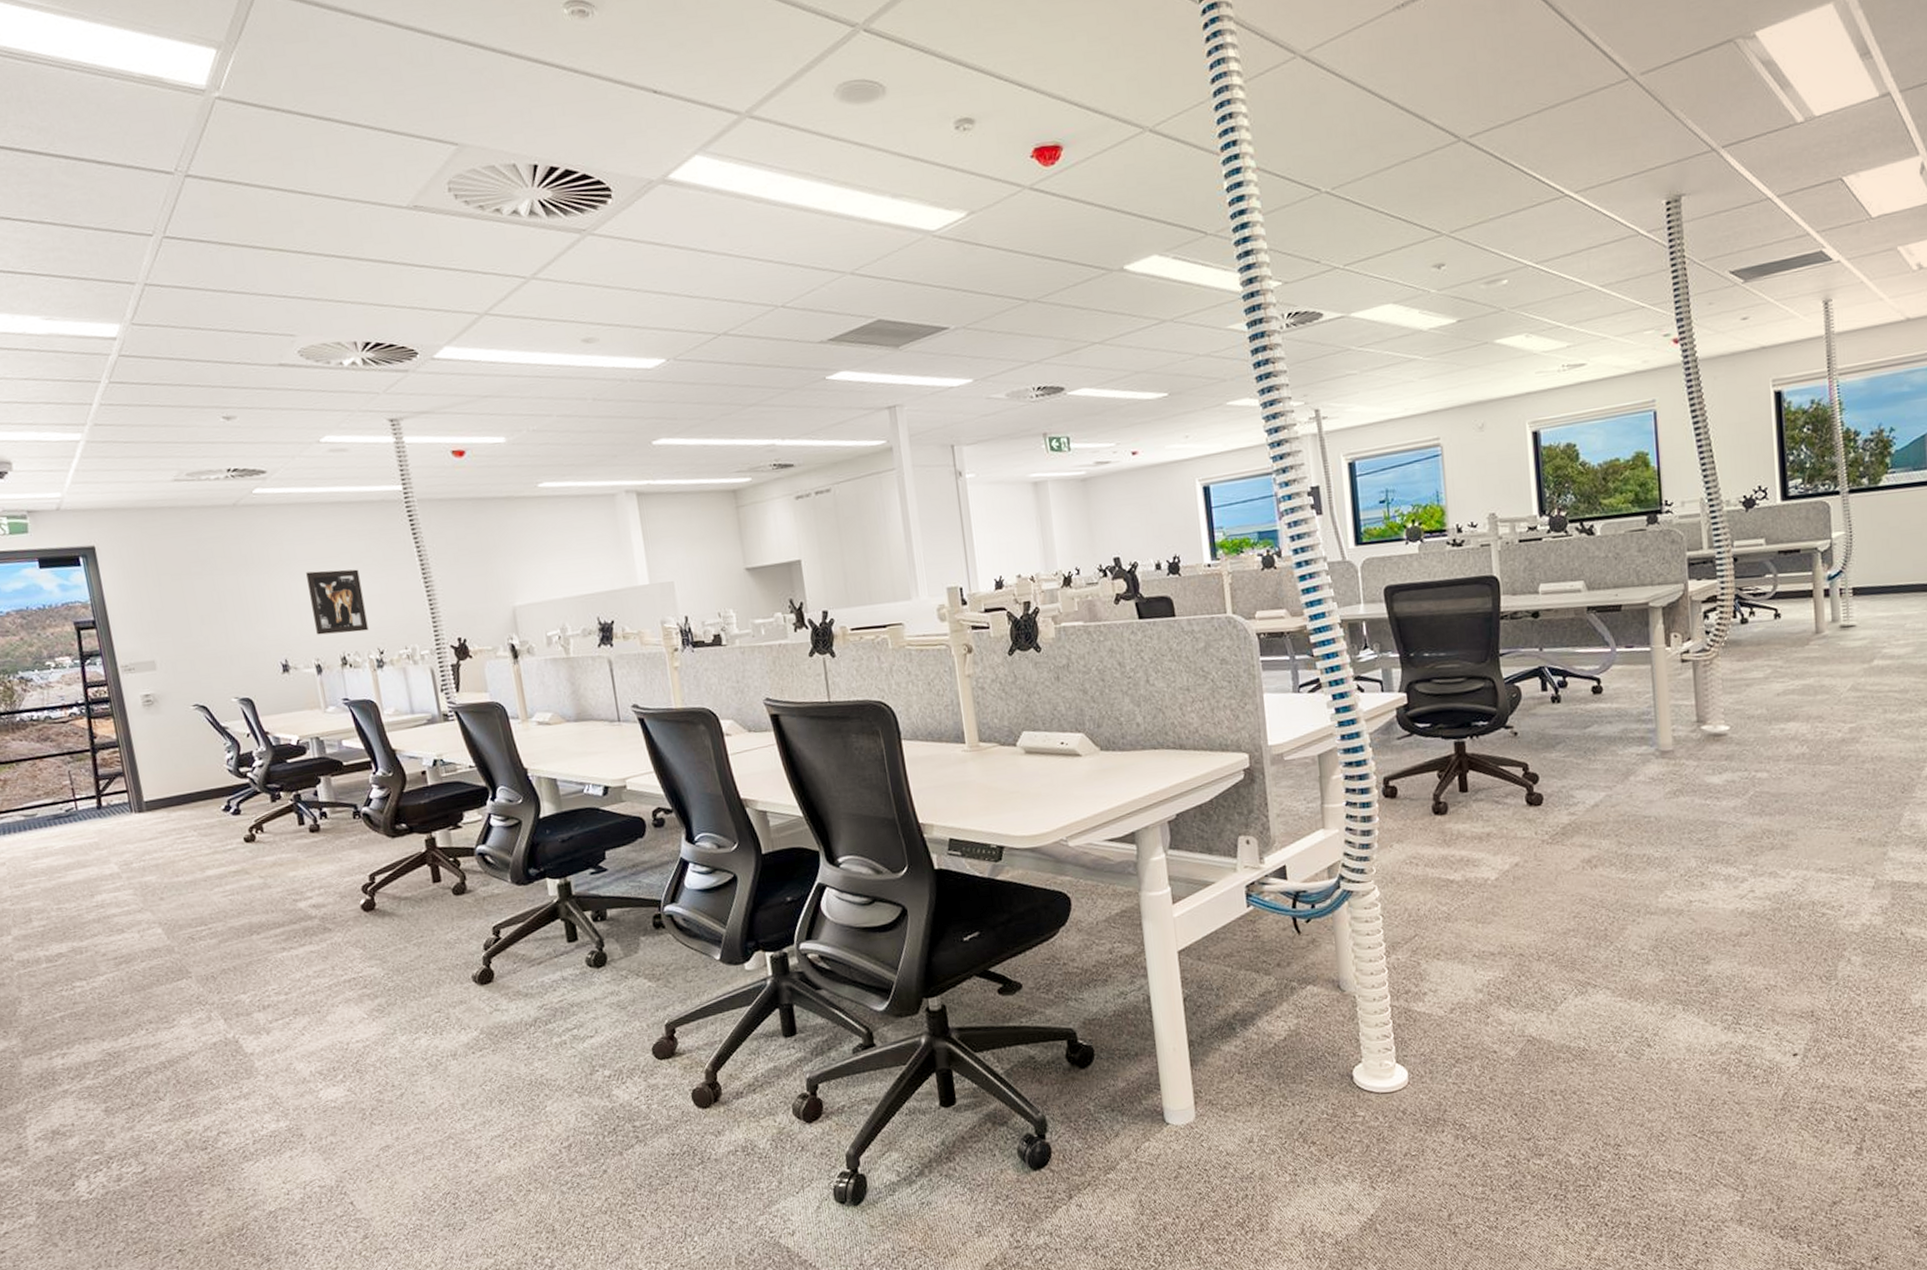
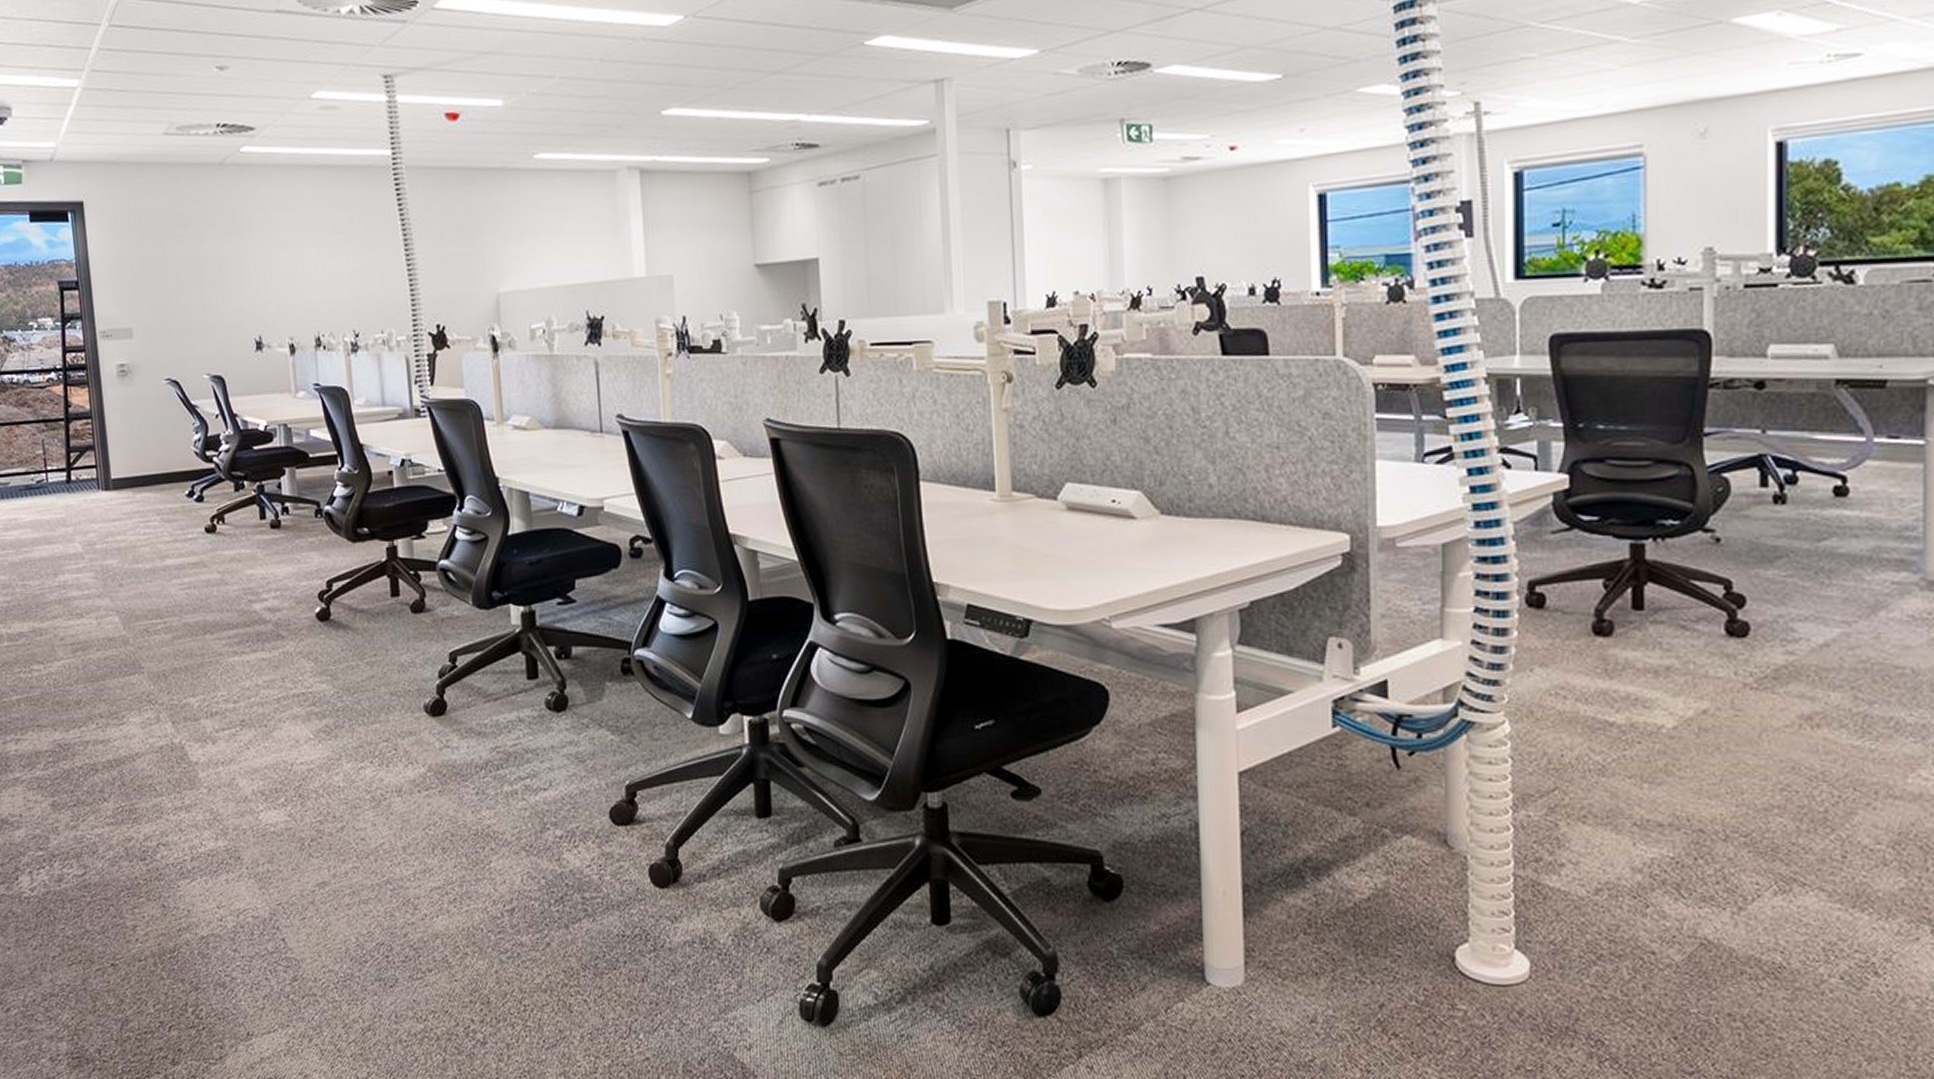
wall art: present [306,569,369,635] -> none [287,240,345,312]

